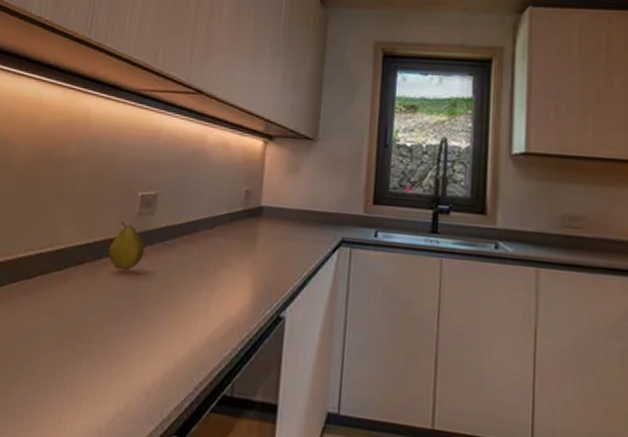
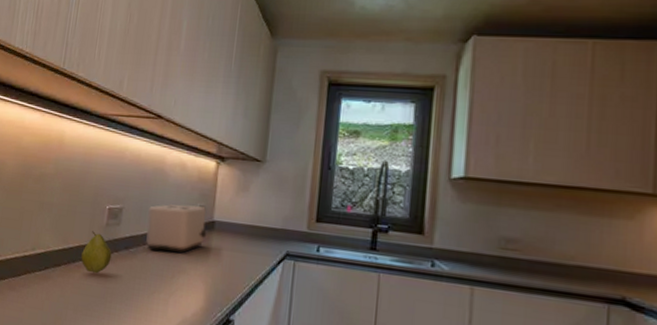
toaster: none [184,188,254,244] -> present [146,204,207,253]

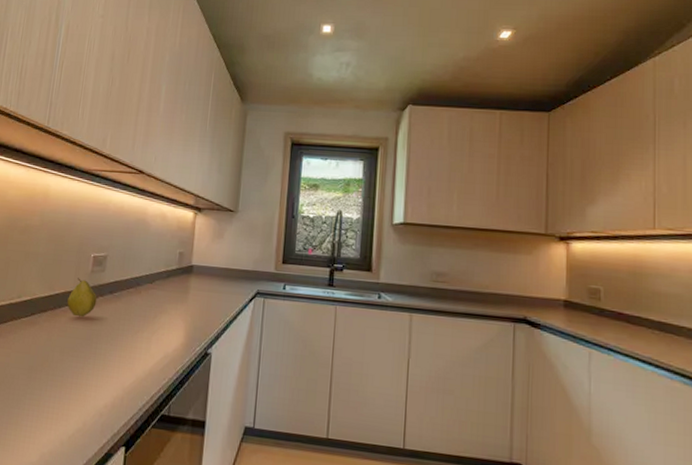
toaster: present [146,204,207,253] -> none [129,251,186,295]

